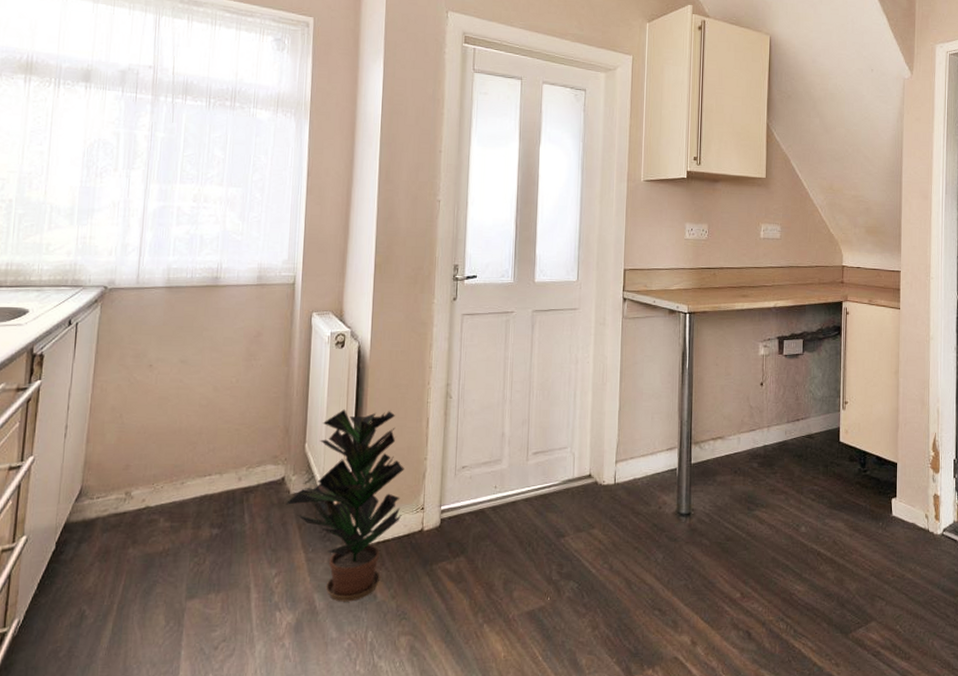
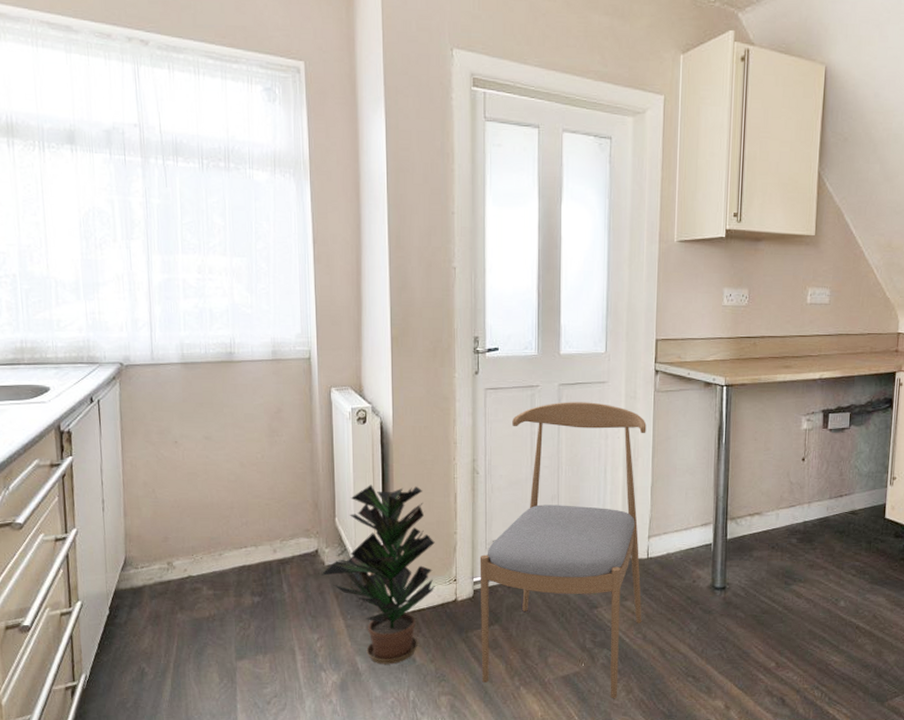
dining chair: none [445,327,615,635] -> present [479,402,647,698]

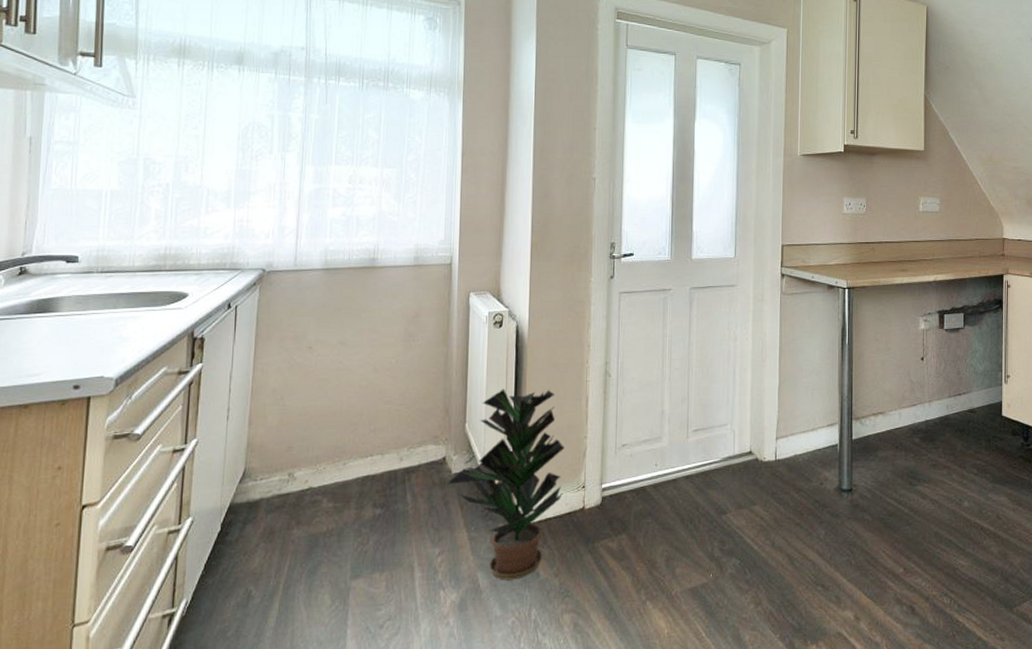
dining chair: present [479,402,647,698] -> none [607,304,774,612]

